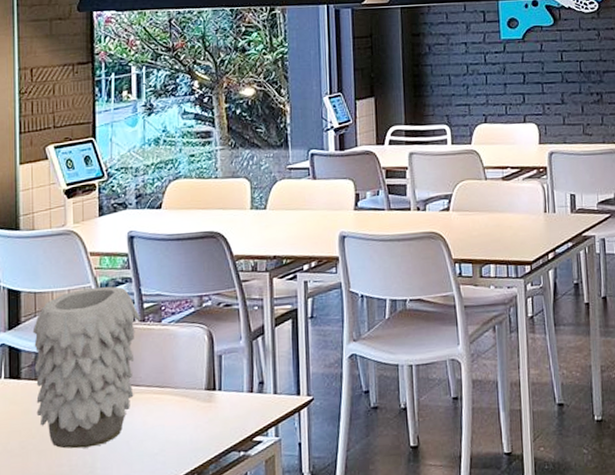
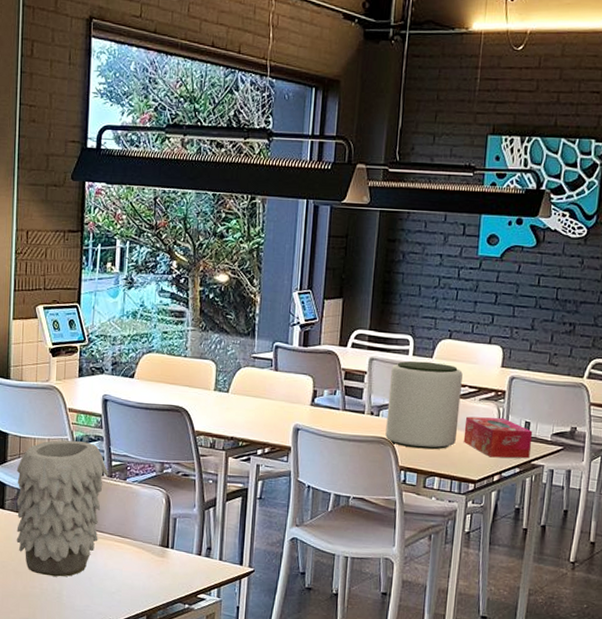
plant pot: none [432,148,506,238] -> present [385,361,463,450]
tissue box: none [512,193,580,236] -> present [463,416,533,459]

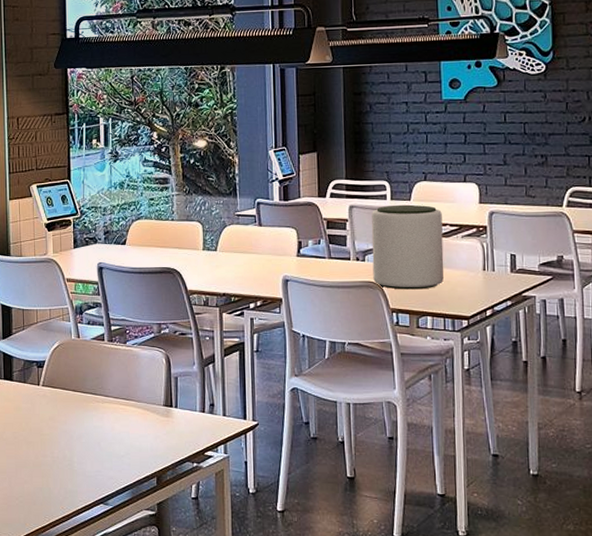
vase: present [16,440,108,577] -> none [21,310,109,444]
tissue box: present [463,416,533,459] -> none [450,252,520,293]

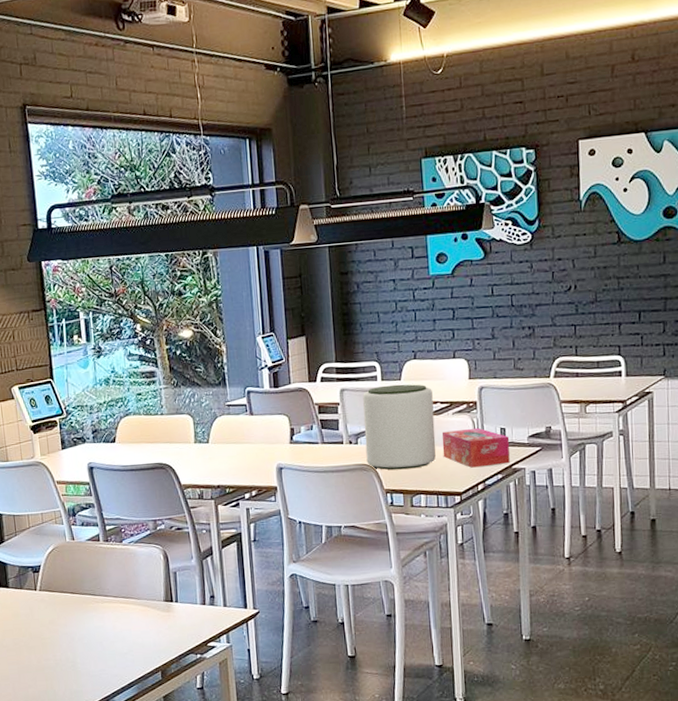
tissue box: none [450,252,520,293] -> present [441,427,510,468]

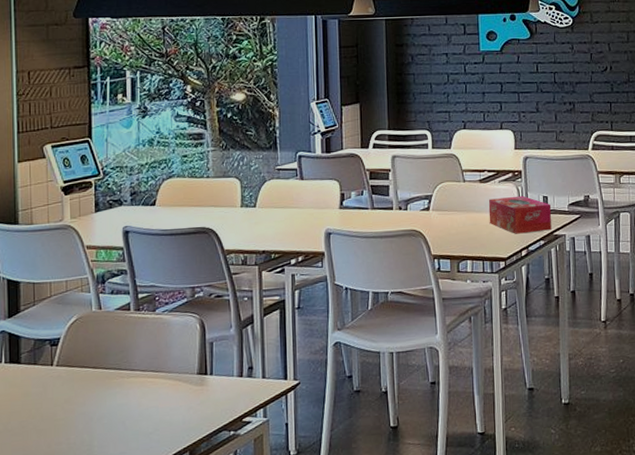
plant pot: present [363,384,436,470] -> none [413,152,483,236]

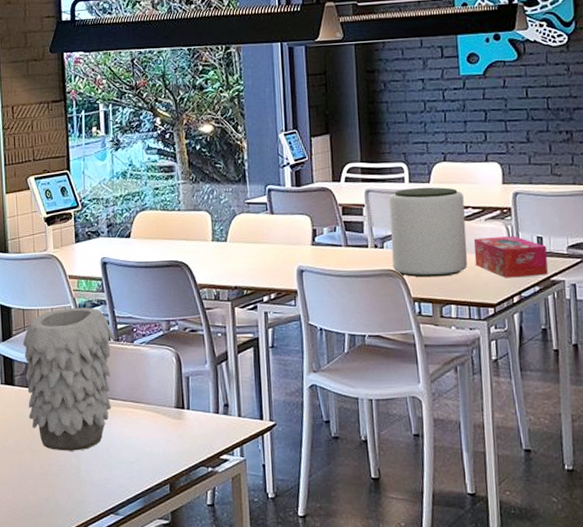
vase: none [31,278,135,428] -> present [22,308,115,451]
plant pot: none [413,152,483,236] -> present [389,187,468,278]

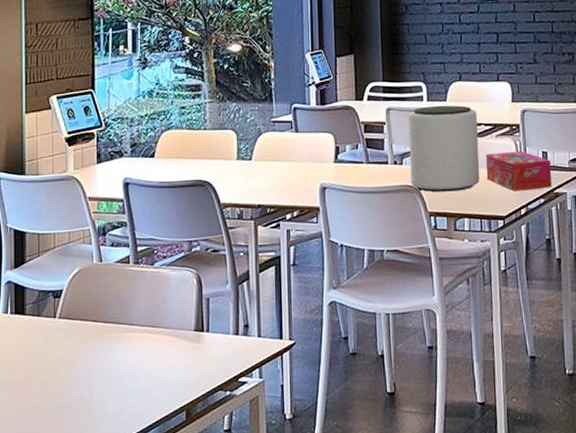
vase: present [22,308,115,451] -> none [36,230,134,383]

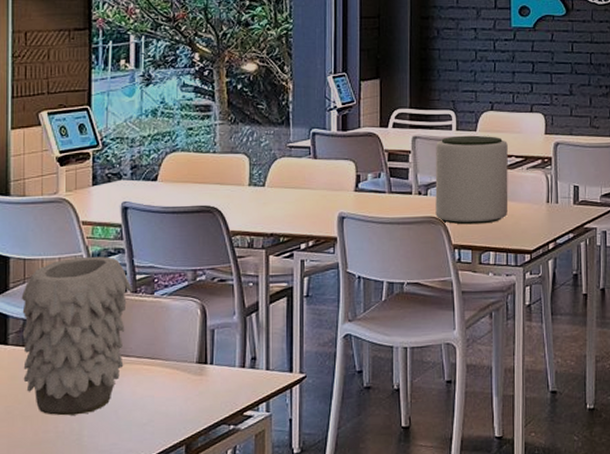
vase: none [36,230,134,383] -> present [21,257,132,416]
tissue box: present [485,150,552,191] -> none [515,184,583,225]

